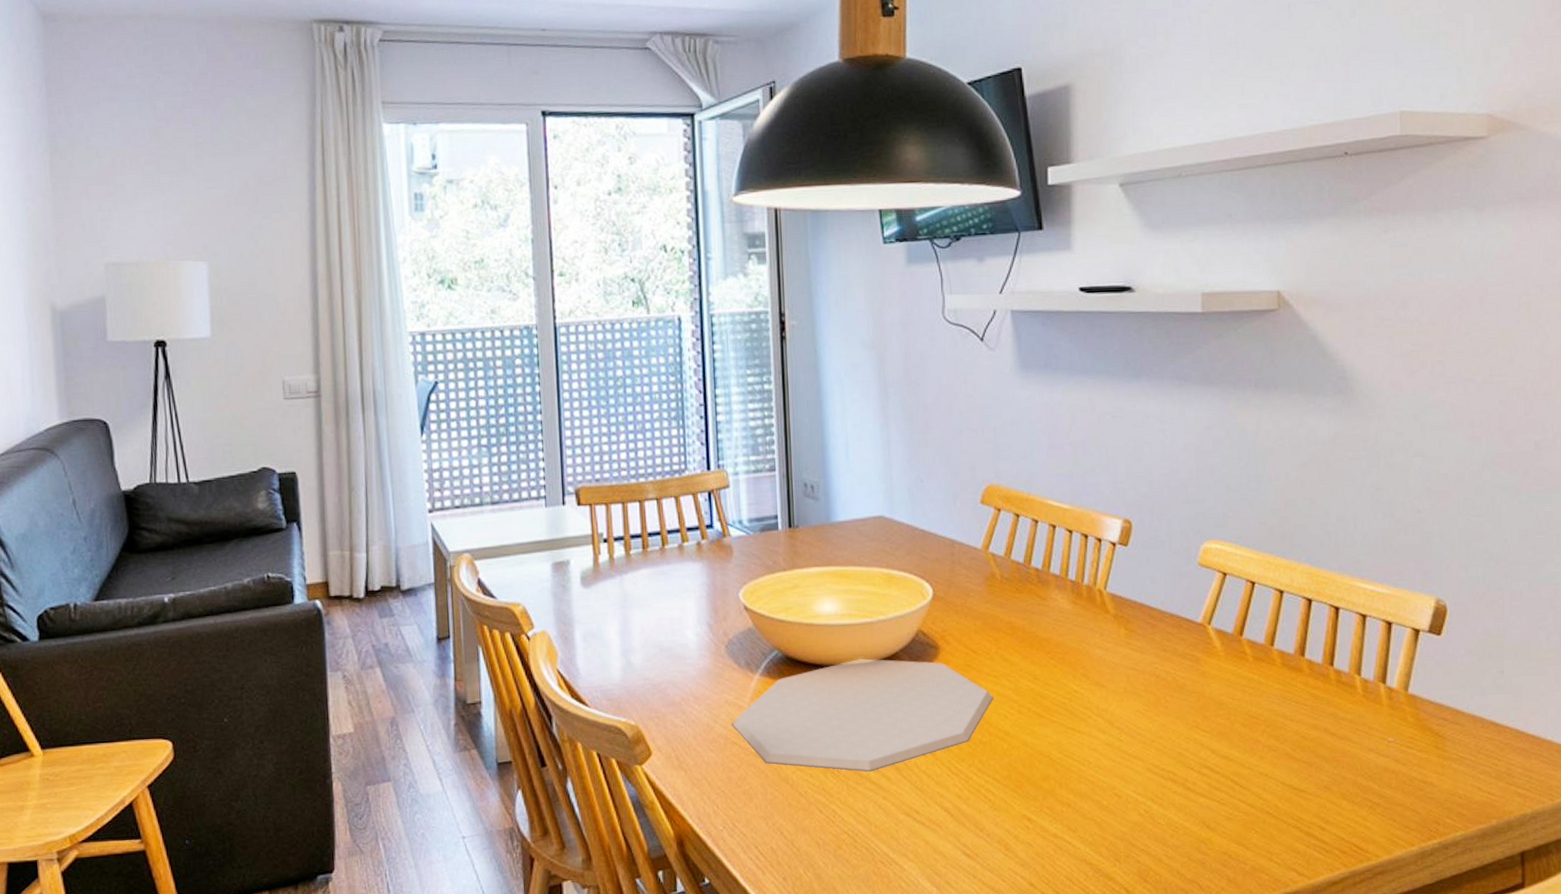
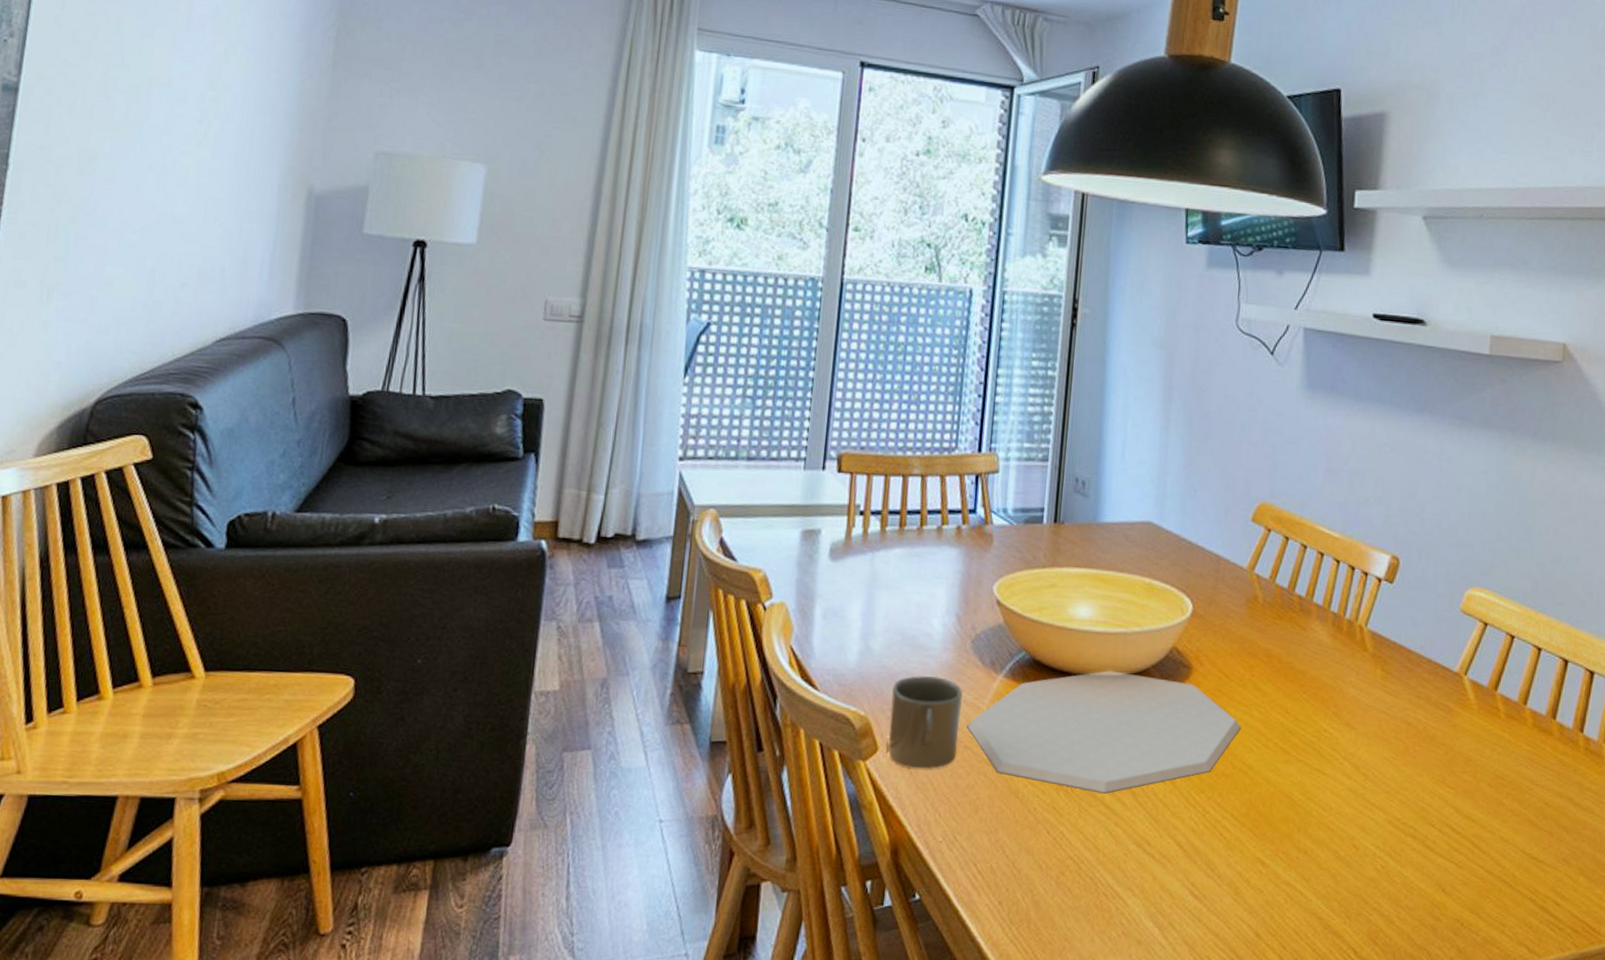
mug: none [657,681,725,767] -> present [887,675,963,769]

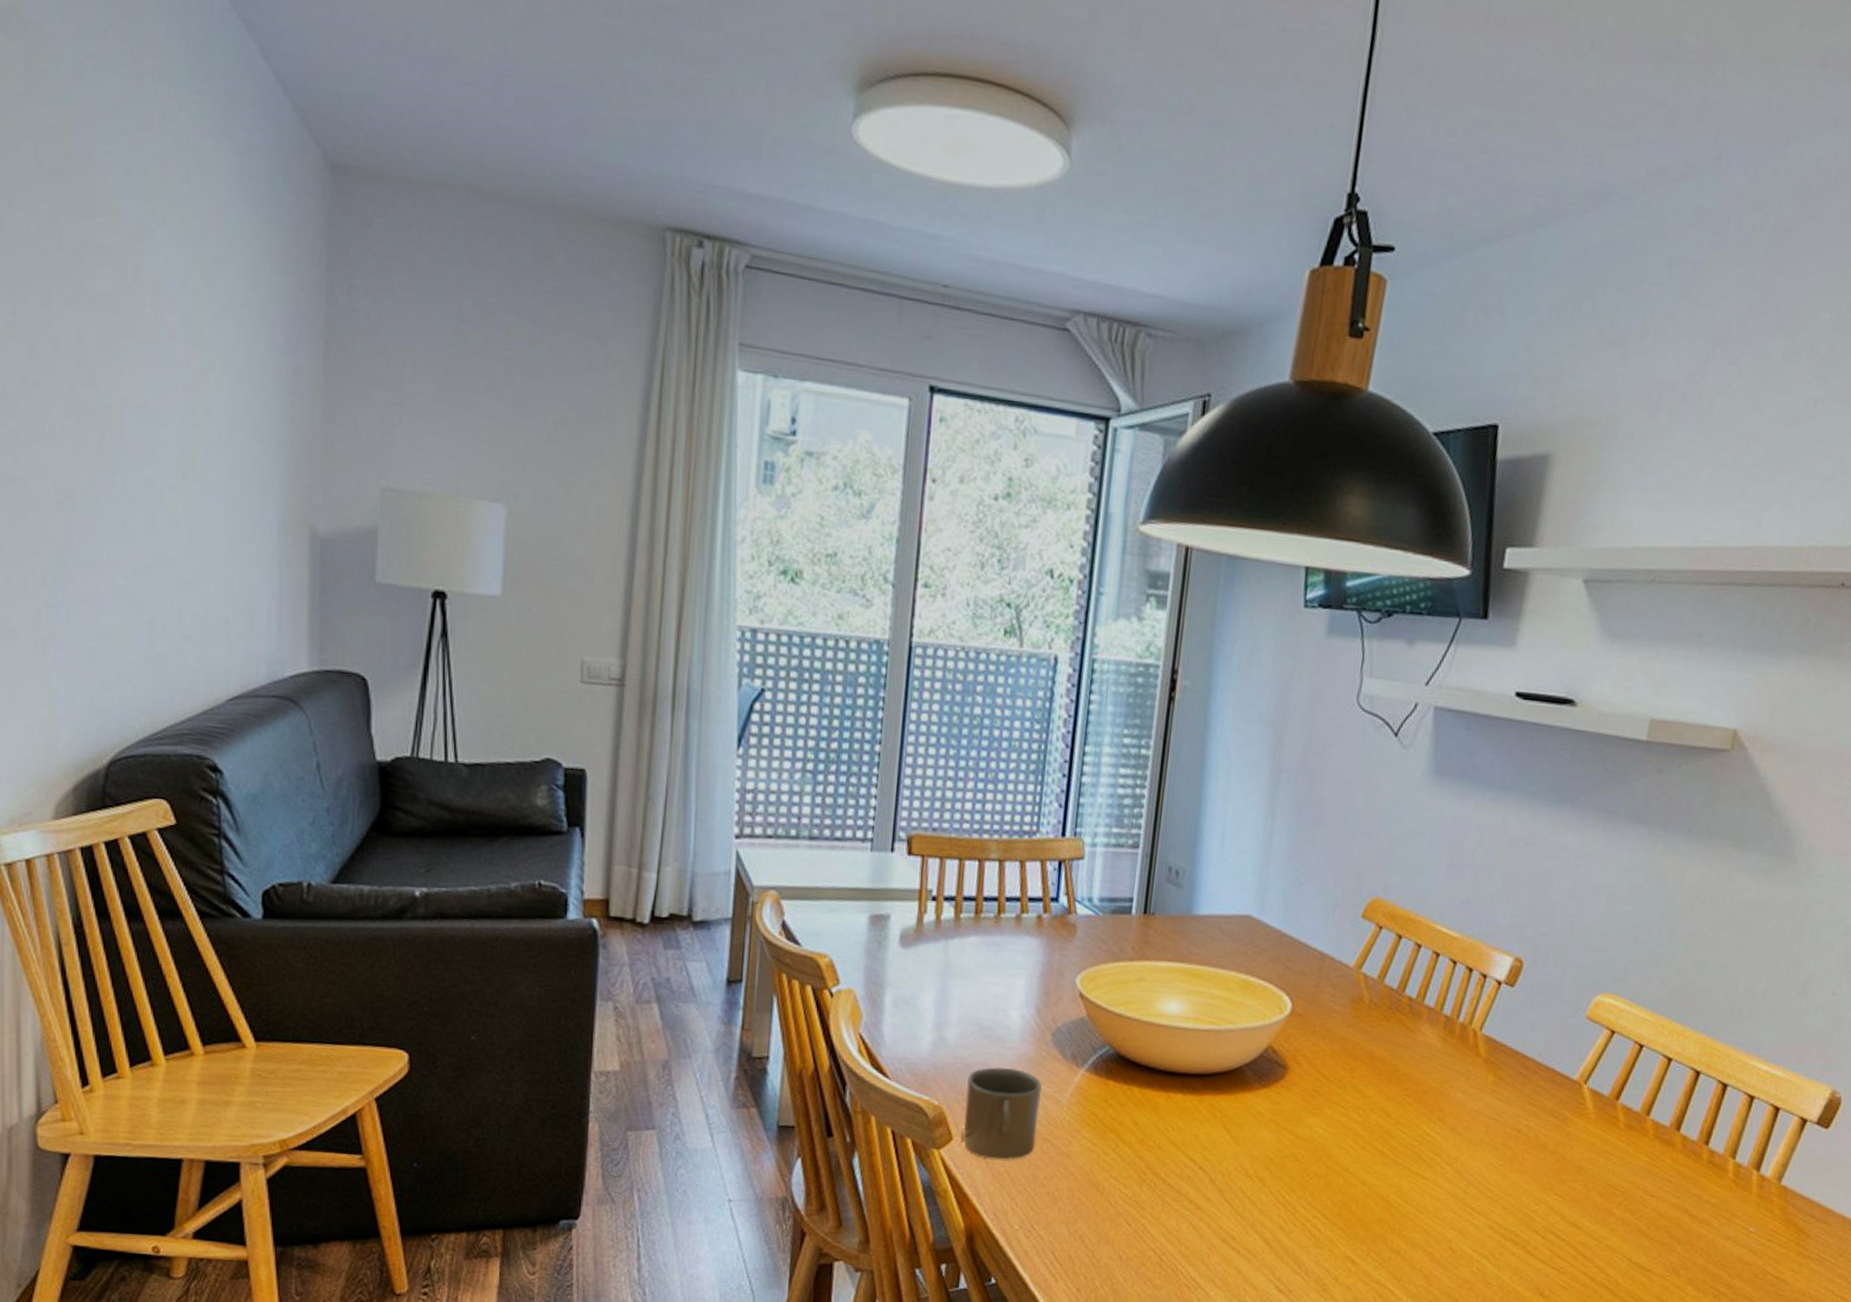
placemat: present [966,670,1241,794] -> none [1045,1067,1338,1190]

